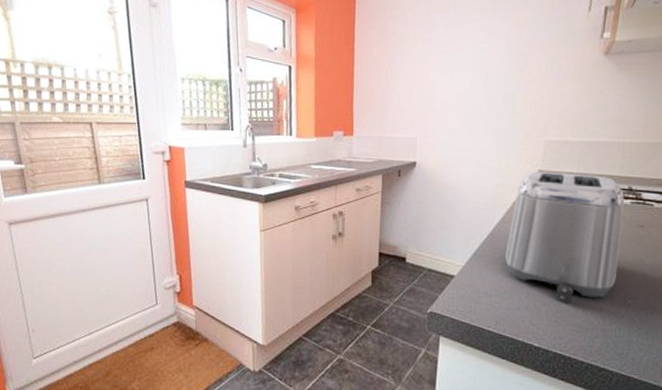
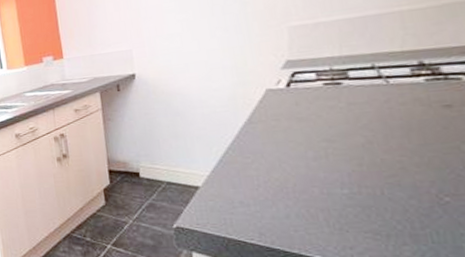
toaster: present [505,171,624,303] -> none [258,54,421,207]

